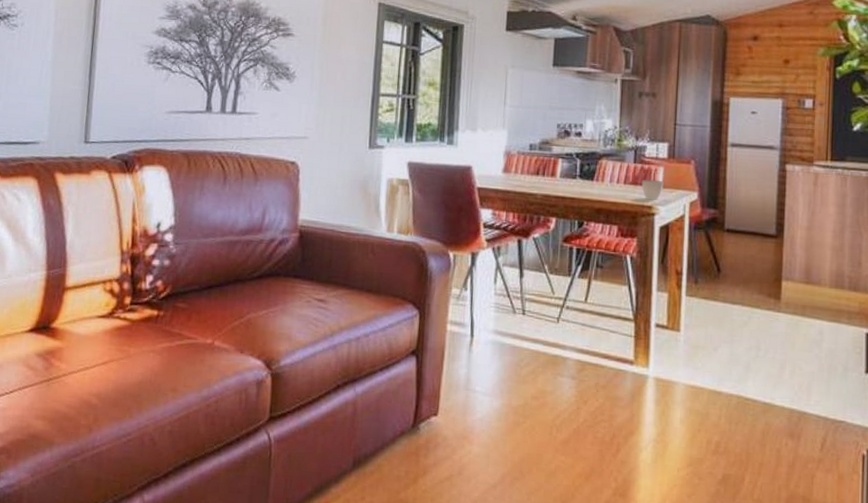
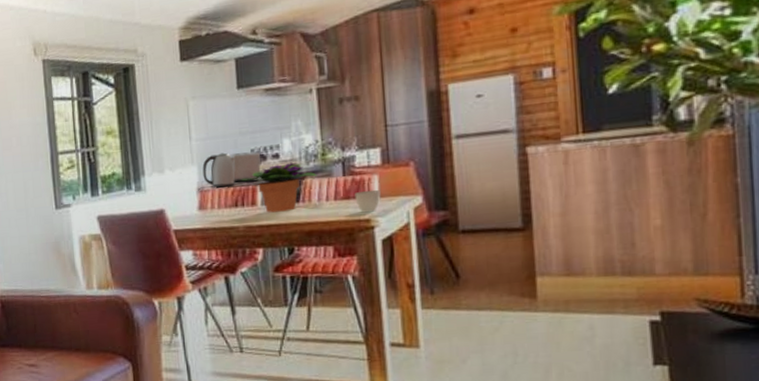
kettle: none [511,122,542,155] -> present [202,152,235,188]
toaster: none [536,124,565,155] -> present [228,152,261,183]
potted flower: none [545,142,612,187] -> present [241,162,317,213]

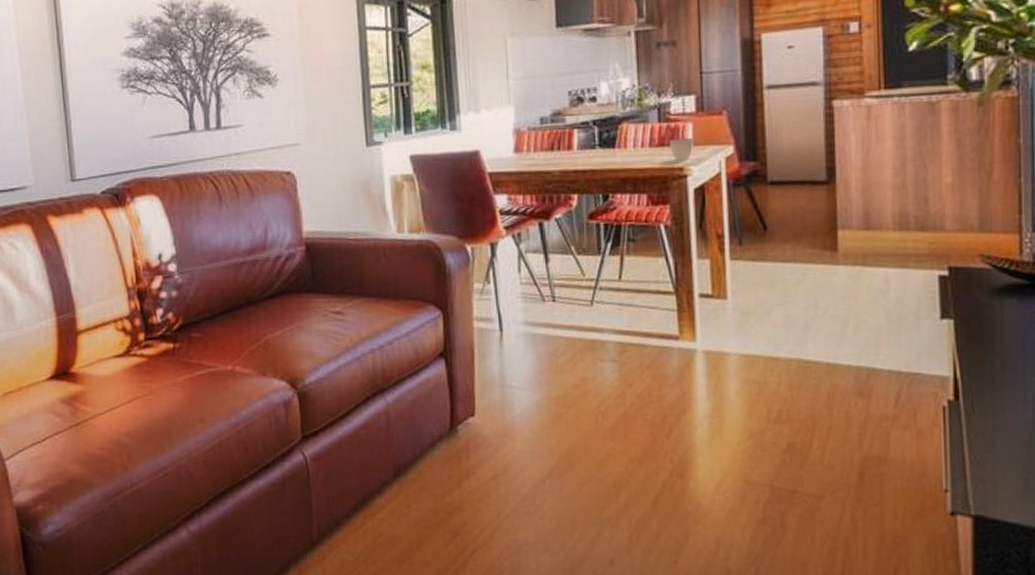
kettle: present [202,152,235,188] -> none [519,93,552,130]
toaster: present [228,152,261,183] -> none [545,94,578,125]
potted flower: present [241,162,317,213] -> none [558,106,633,158]

